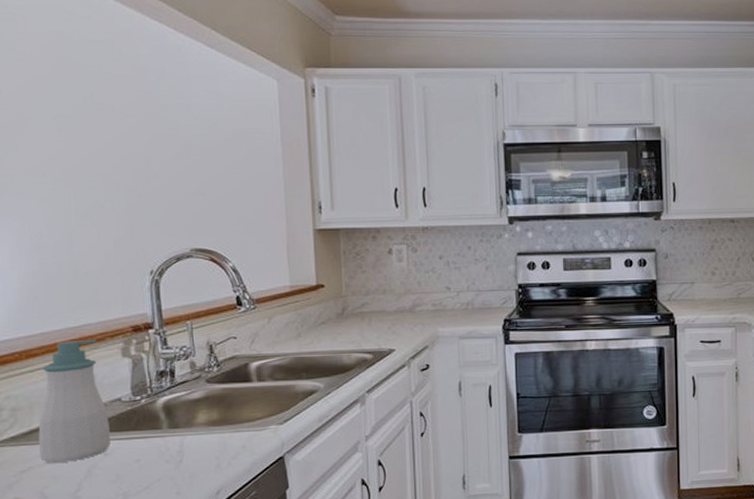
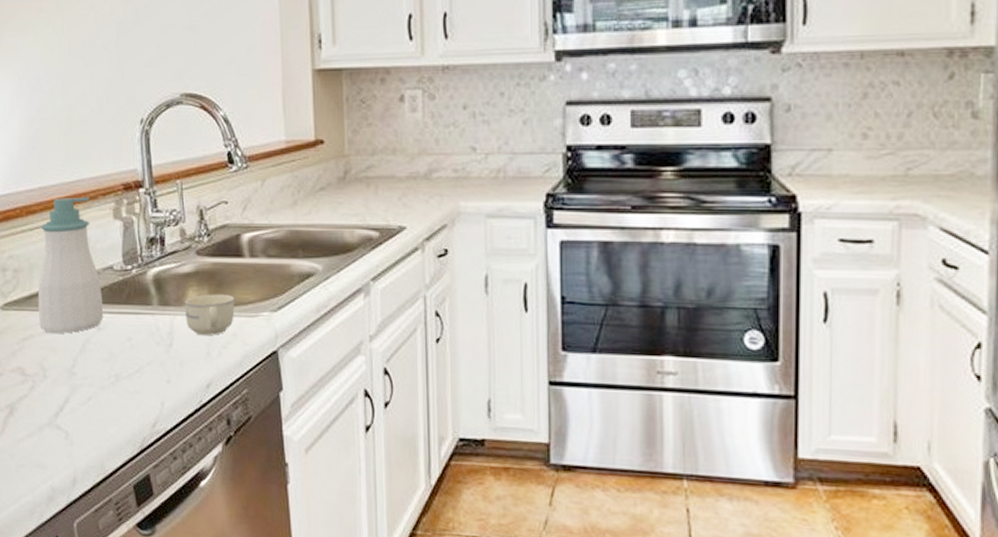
cup: none [195,414,244,451] -> present [185,294,235,336]

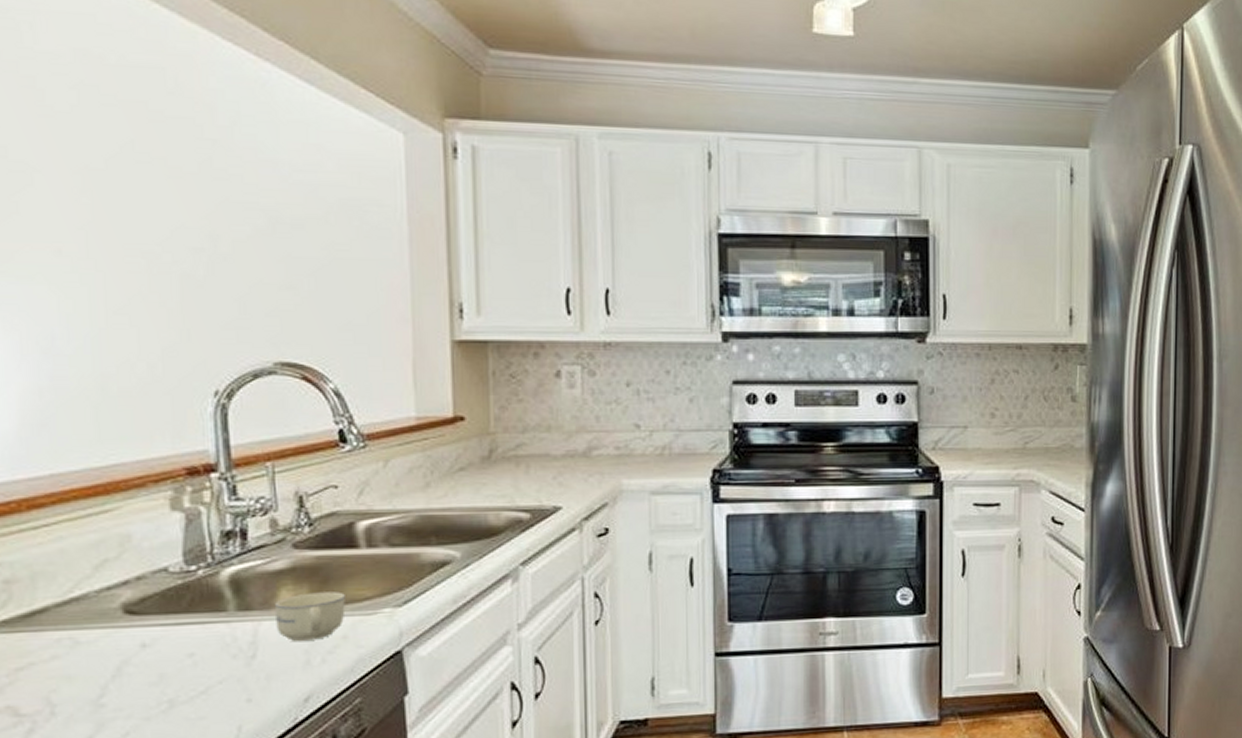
soap bottle: present [38,197,103,334] -> none [44,484,151,658]

